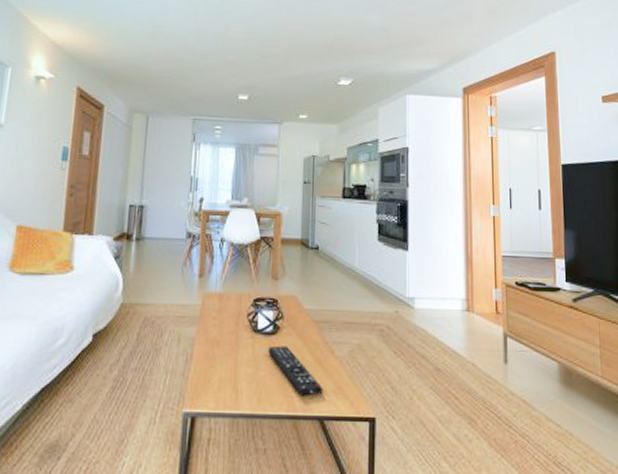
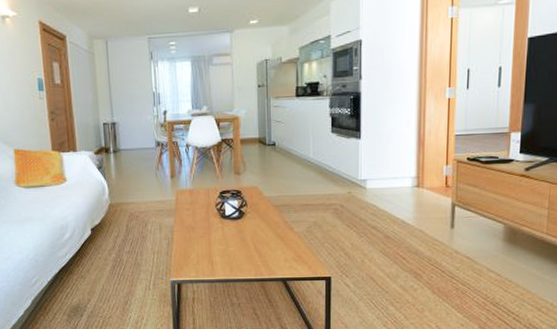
remote control: present [268,345,323,396] -> none [236,227,285,264]

